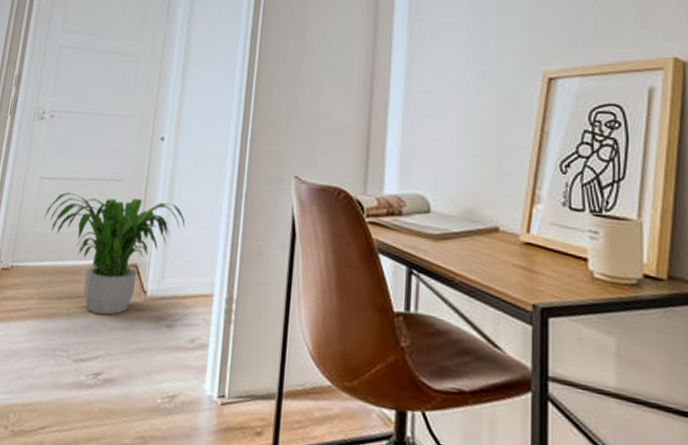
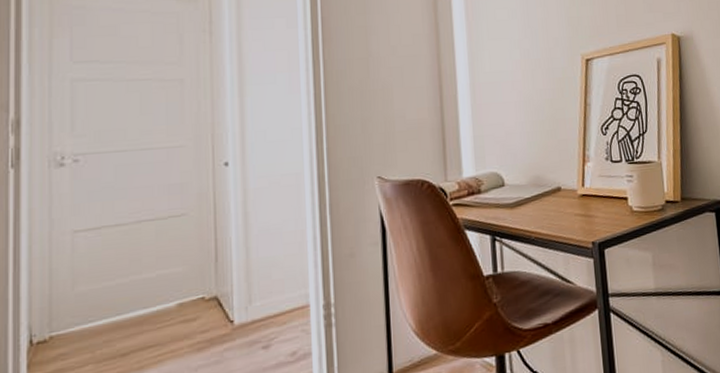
potted plant: present [44,193,186,315] -> none [86,227,268,359]

